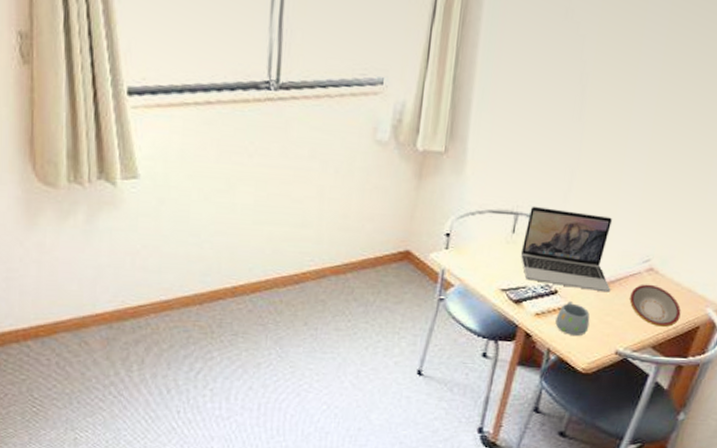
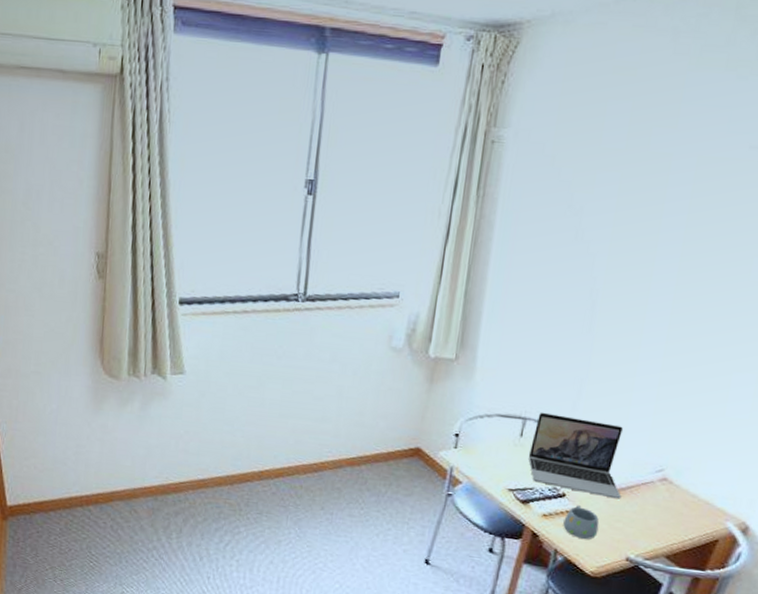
plate: present [629,284,681,328] -> none [641,493,698,538]

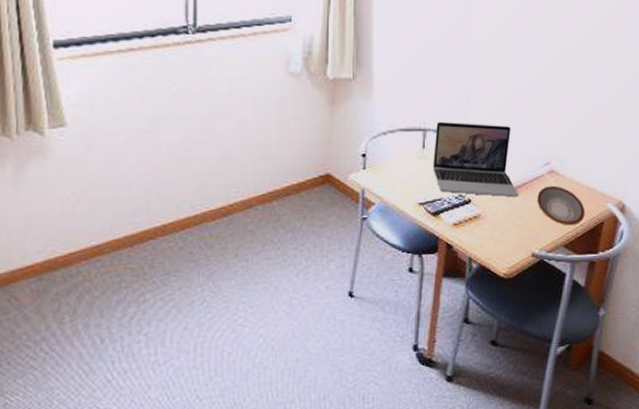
mug: present [563,505,600,540] -> none [473,209,504,243]
plate: none [641,493,698,538] -> present [537,185,585,226]

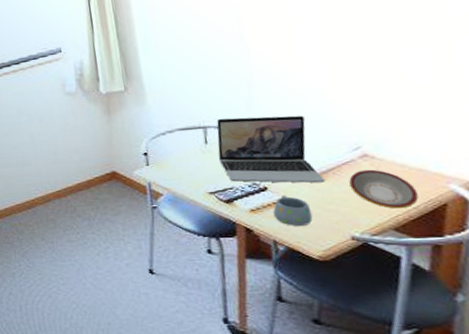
mug: none [473,209,504,243] -> present [273,195,313,227]

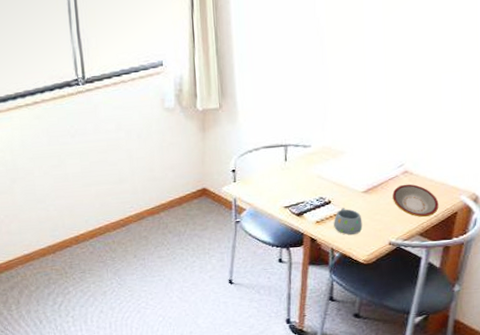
laptop: present [216,115,326,183] -> none [294,135,375,197]

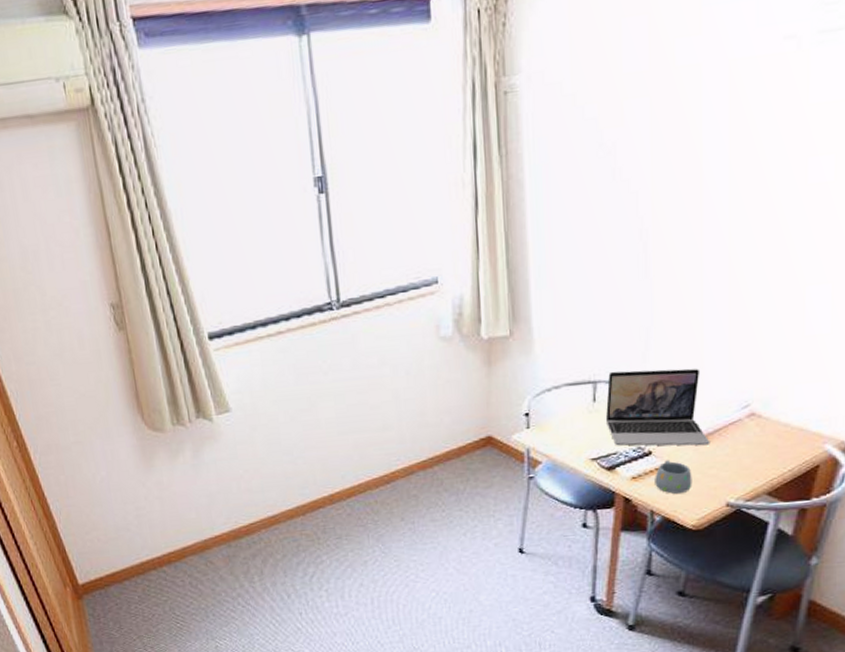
laptop: none [294,135,375,197] -> present [605,368,710,446]
plate: present [392,184,439,218] -> none [733,429,795,472]

